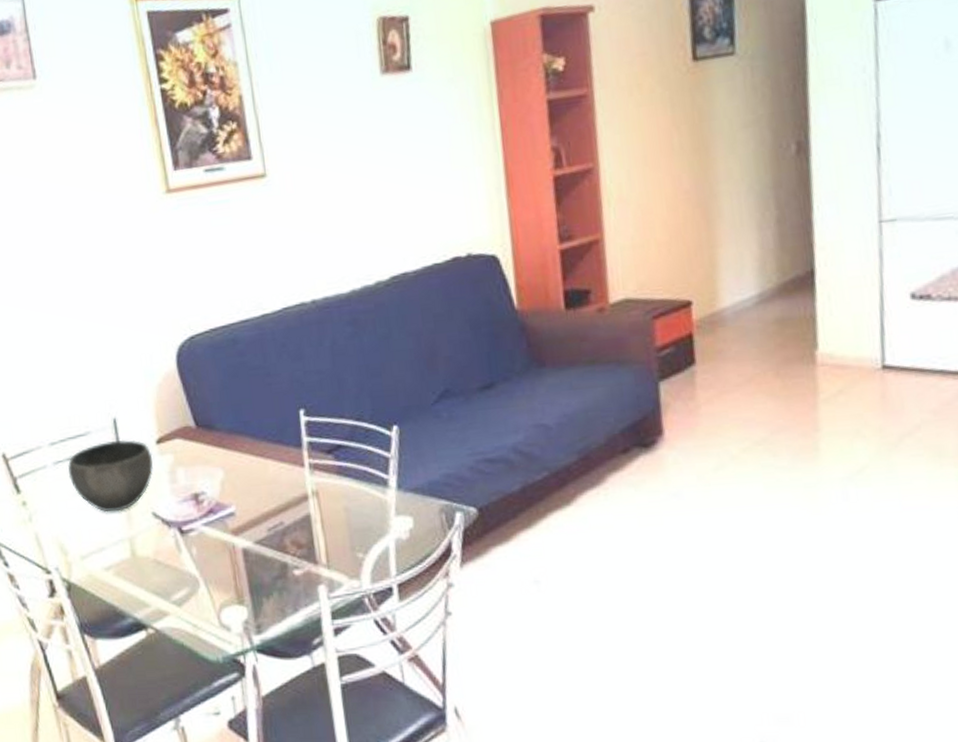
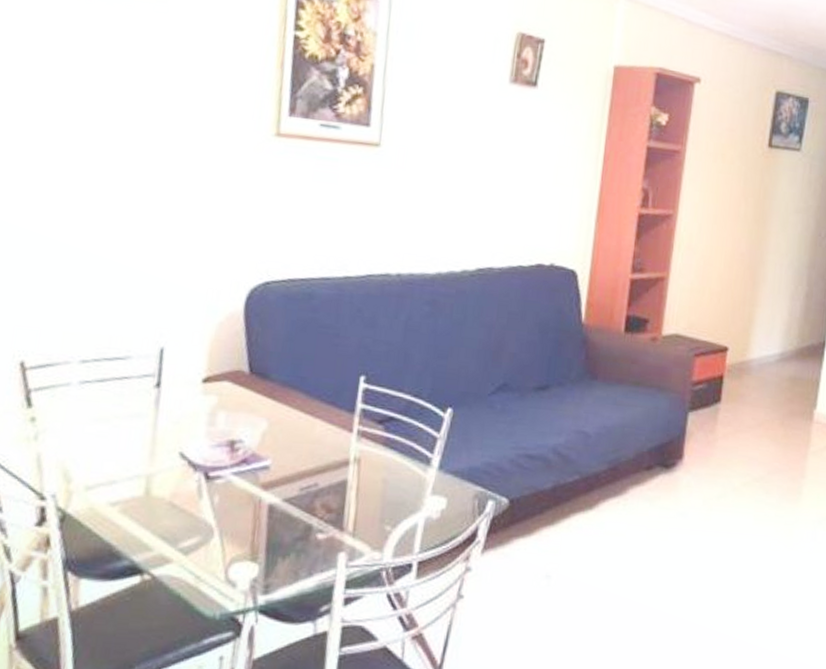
bowl: present [68,439,153,513] -> none [94,370,195,446]

